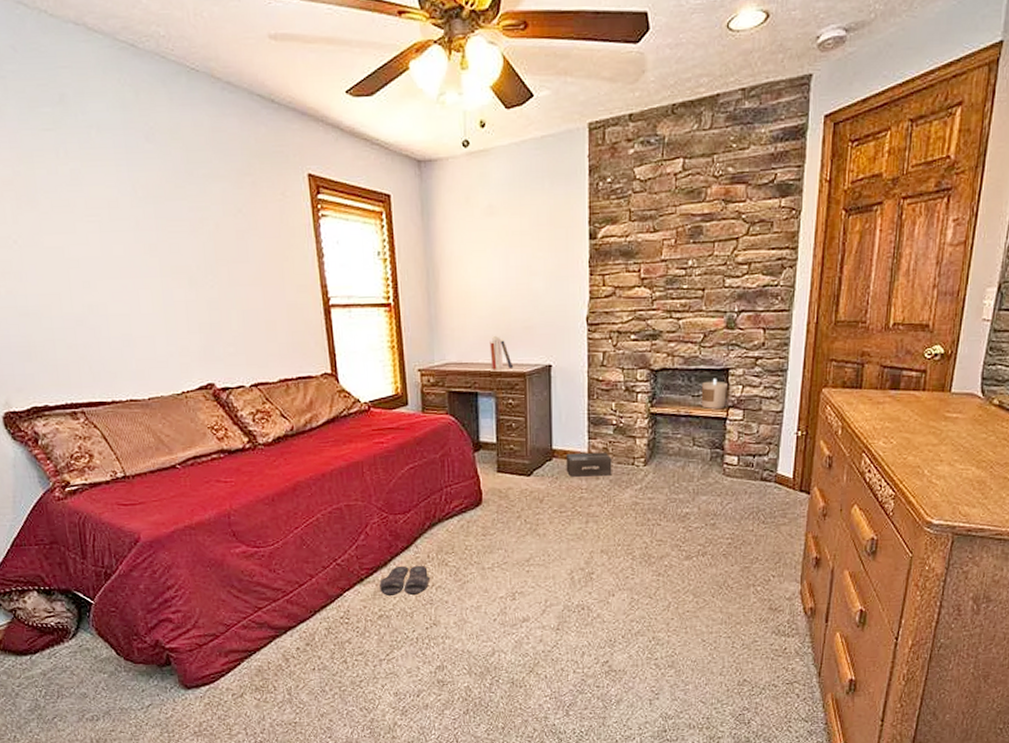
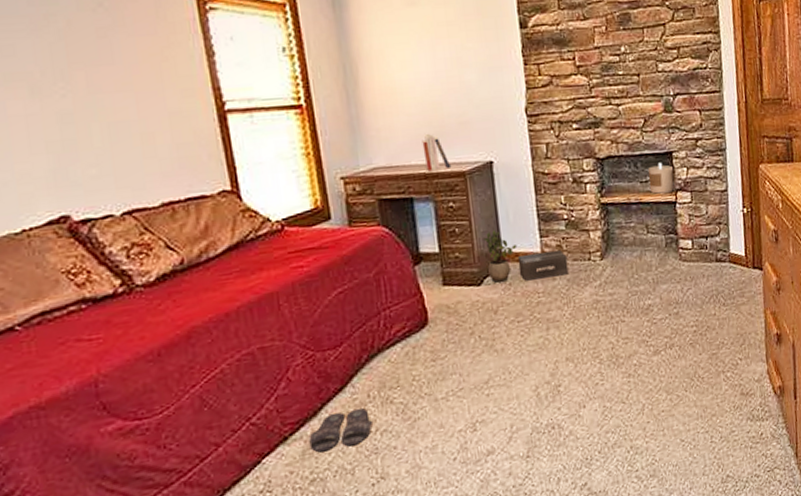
potted plant: none [536,428,567,475] -> present [483,230,518,283]

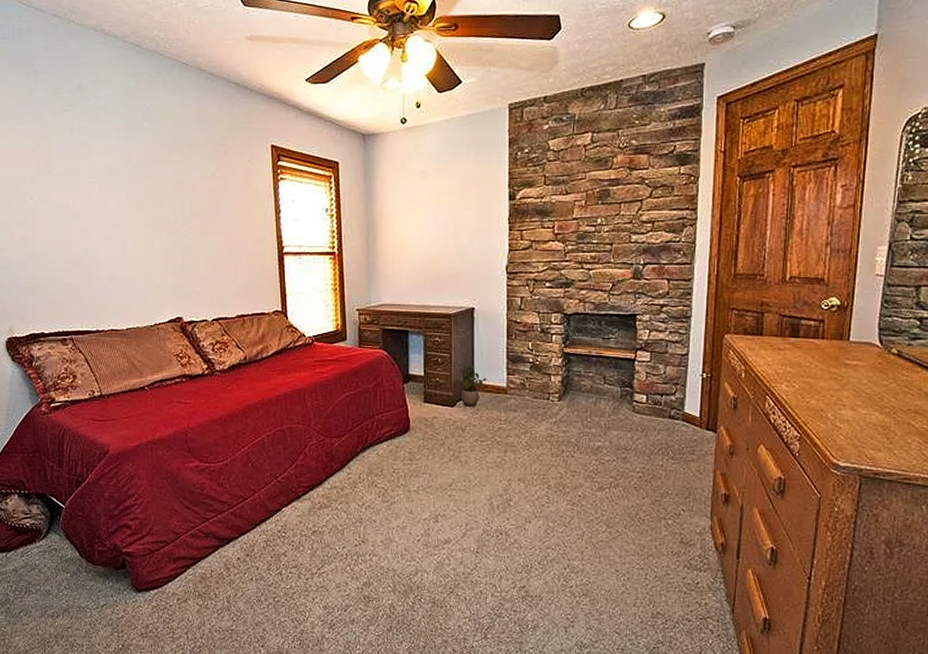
slippers: present [309,407,374,453] -> none [315,485,361,513]
books: present [422,133,450,172] -> none [420,281,440,311]
box: present [517,250,569,281] -> none [486,388,529,409]
candle: present [647,162,674,194] -> none [611,323,635,350]

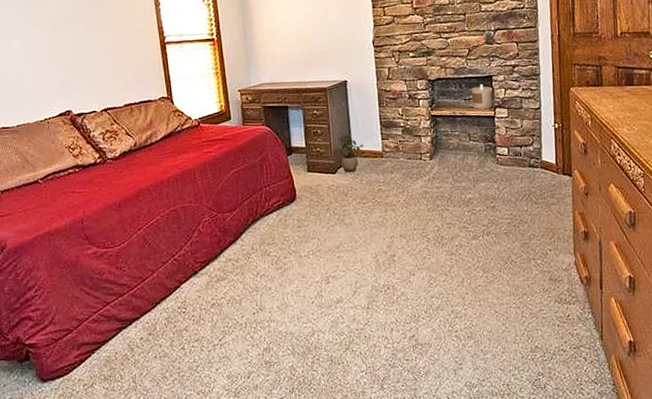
candle: none [611,323,635,350] -> present [470,84,493,109]

